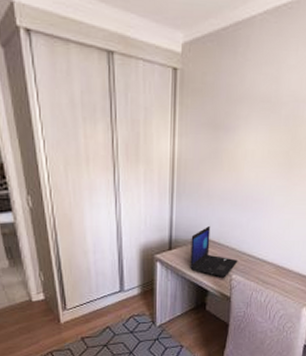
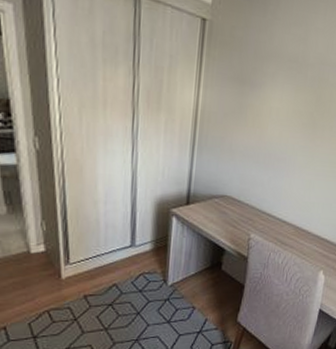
laptop: present [190,225,238,278] -> none [207,181,258,237]

